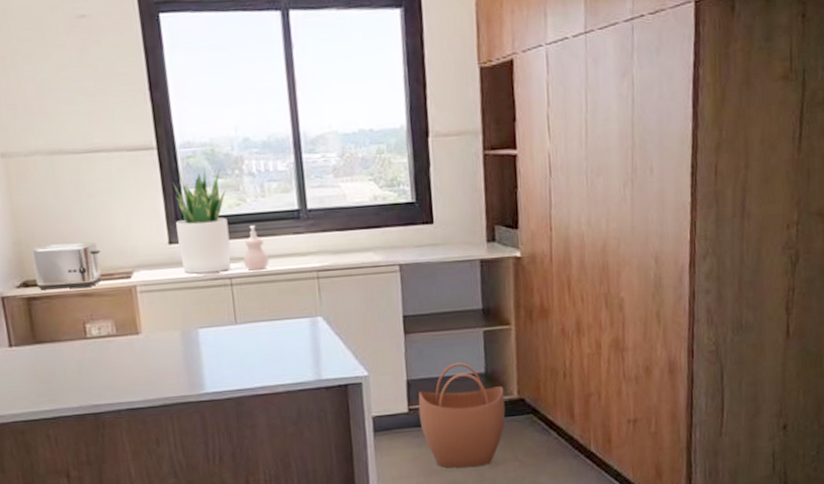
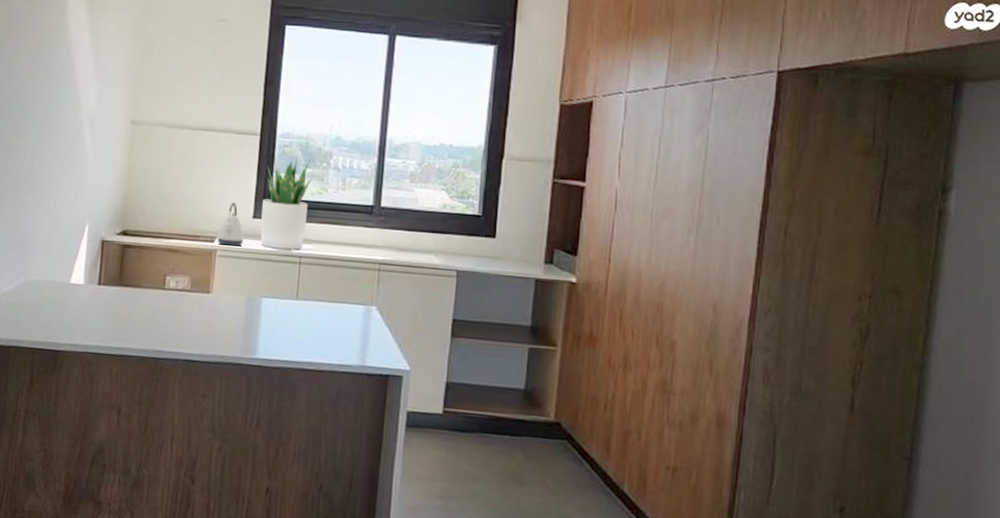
toaster: present [30,241,102,290] -> none [134,202,194,245]
kettle: none [133,230,165,280] -> present [217,202,245,247]
soap bottle: present [243,224,270,272] -> none [314,212,338,255]
woven basket: present [418,362,506,468] -> none [452,374,541,484]

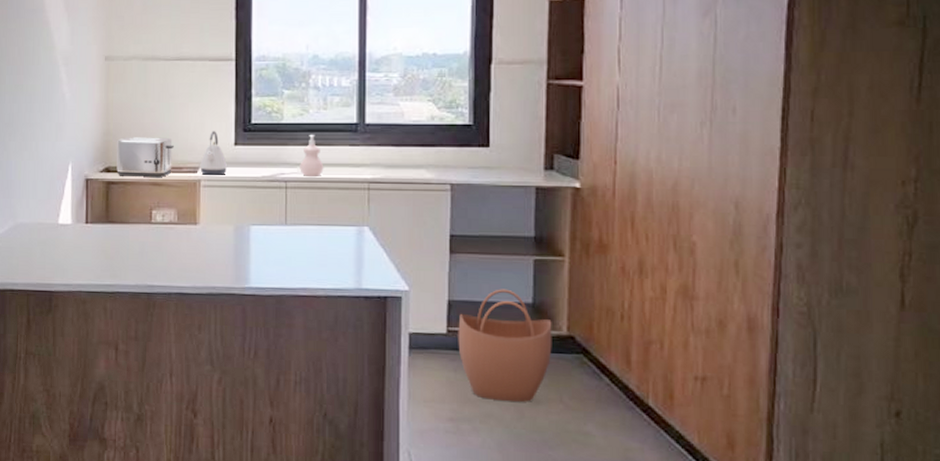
toaster: none [134,202,194,245] -> present [116,137,175,178]
planter: present [260,157,312,250] -> none [243,79,291,175]
soap bottle: none [314,212,338,255] -> present [300,134,324,178]
woven basket: none [452,374,541,484] -> present [458,289,552,402]

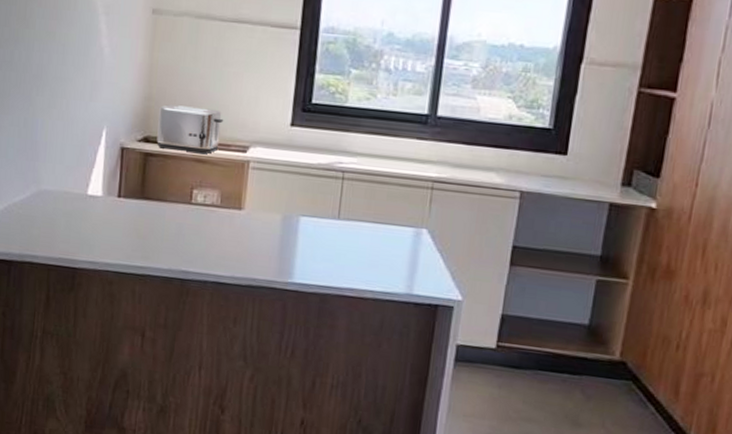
kettle: present [200,131,228,176] -> none [250,107,282,159]
soap bottle: present [300,134,324,178] -> none [360,121,387,170]
woven basket: present [458,289,552,402] -> none [506,307,606,425]

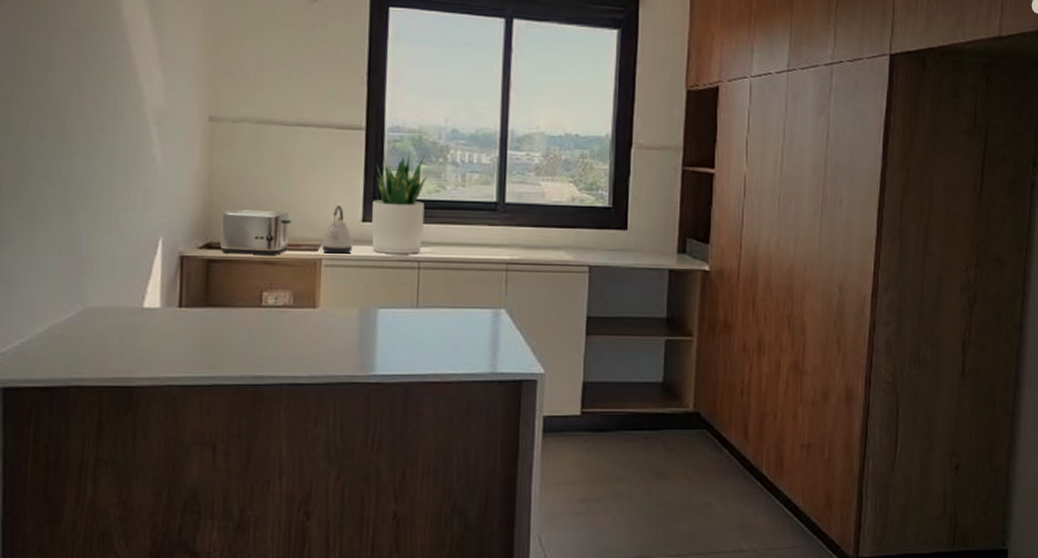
kettle: none [250,107,282,159] -> present [321,206,354,255]
planter: none [299,55,359,163] -> present [371,152,427,254]

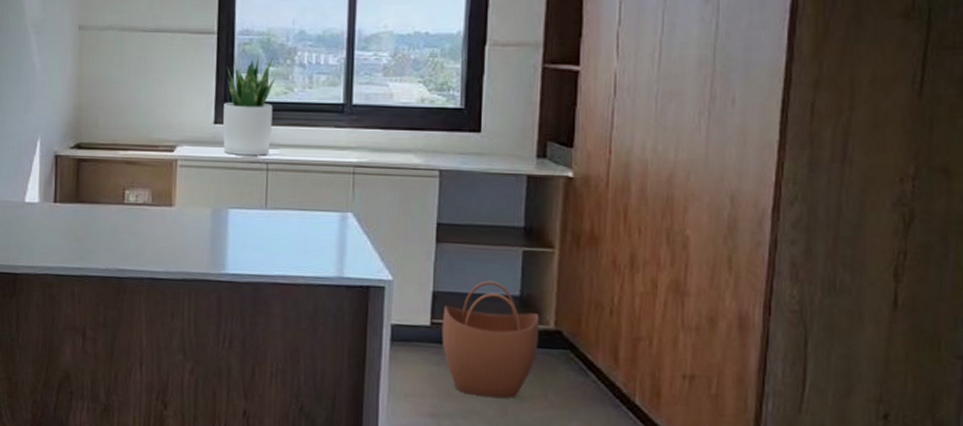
toaster: present [220,209,292,256] -> none [88,112,151,156]
kettle: present [321,206,354,255] -> none [177,108,207,156]
woven basket: none [591,369,680,478] -> present [442,280,539,398]

